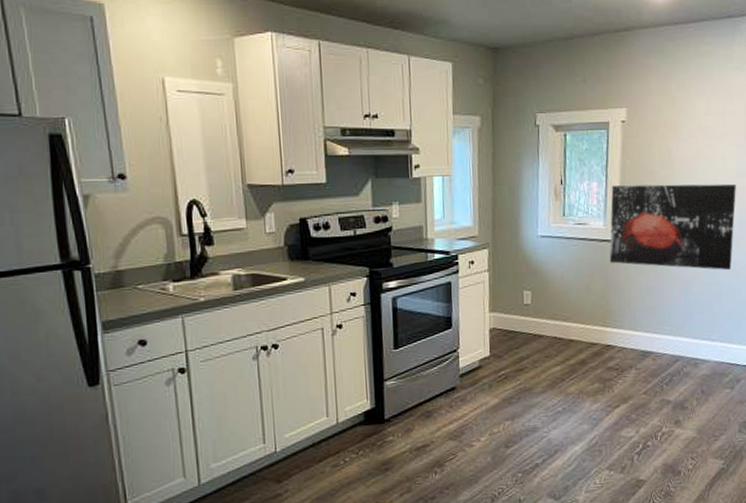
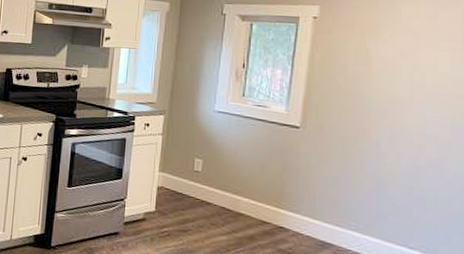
wall art: present [609,183,736,271] -> none [289,74,449,178]

